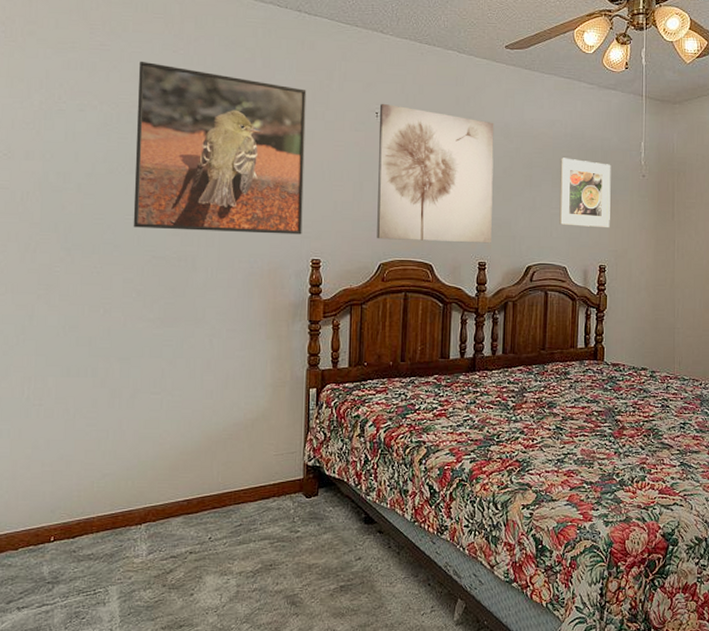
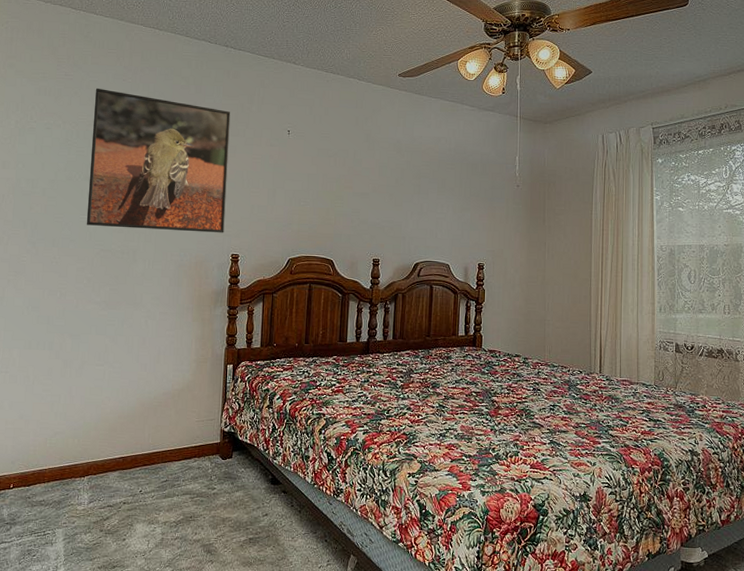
wall art: present [377,103,494,244] -> none [287,122,388,243]
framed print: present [559,157,611,228] -> none [443,169,489,231]

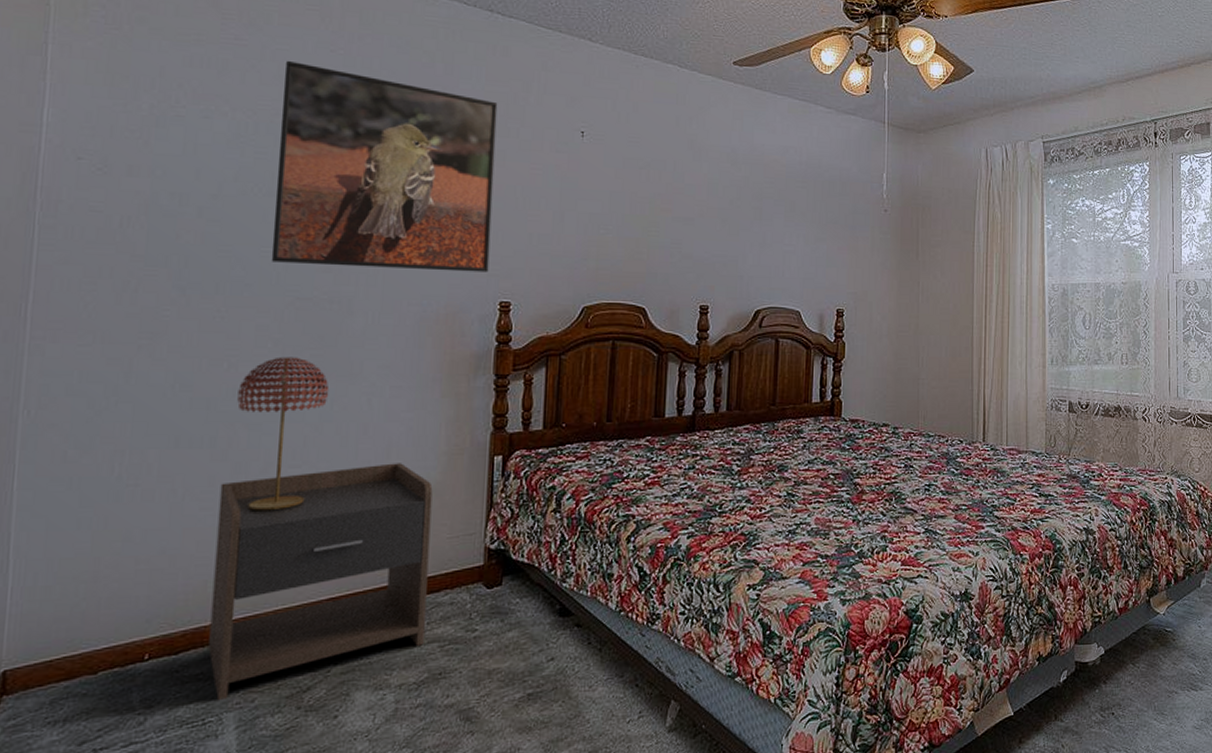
nightstand: none [47,366,187,521] -> present [208,463,433,701]
table lamp: none [65,290,122,394] -> present [237,356,330,511]

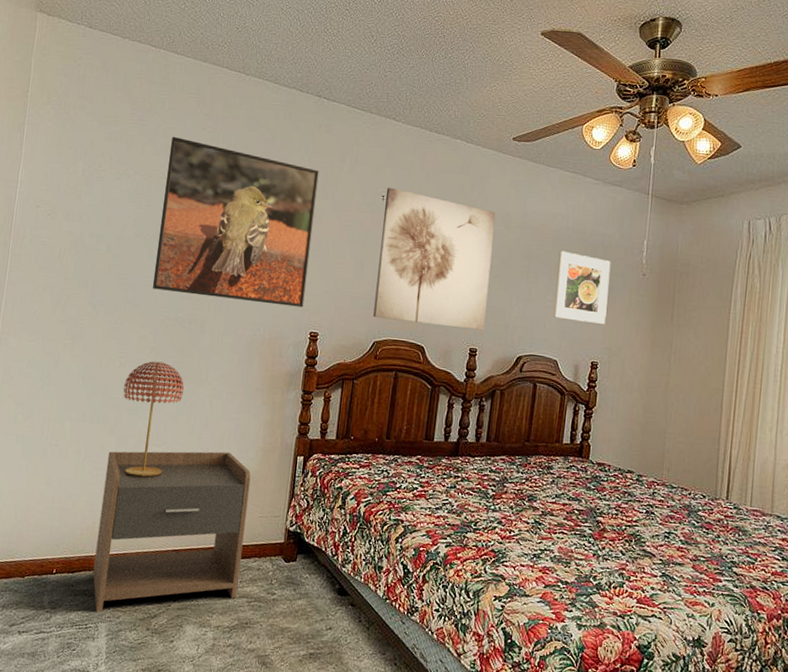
wall art: none [580,121,720,284] -> present [373,187,496,331]
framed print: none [792,188,850,268] -> present [553,251,611,325]

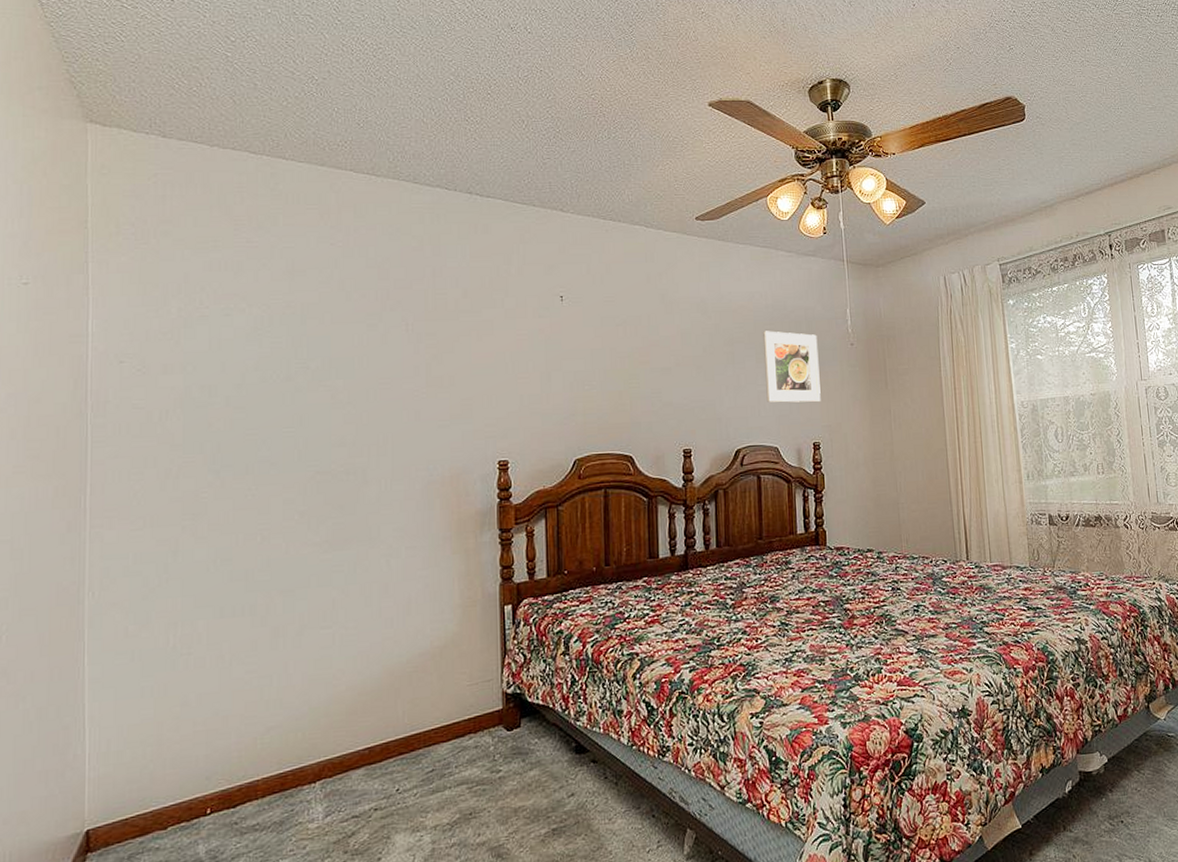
nightstand: present [92,451,251,613] -> none [262,618,454,850]
table lamp: present [123,361,185,477] -> none [272,526,352,671]
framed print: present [152,136,319,308] -> none [291,256,486,441]
wall art: present [373,187,496,331] -> none [564,285,696,433]

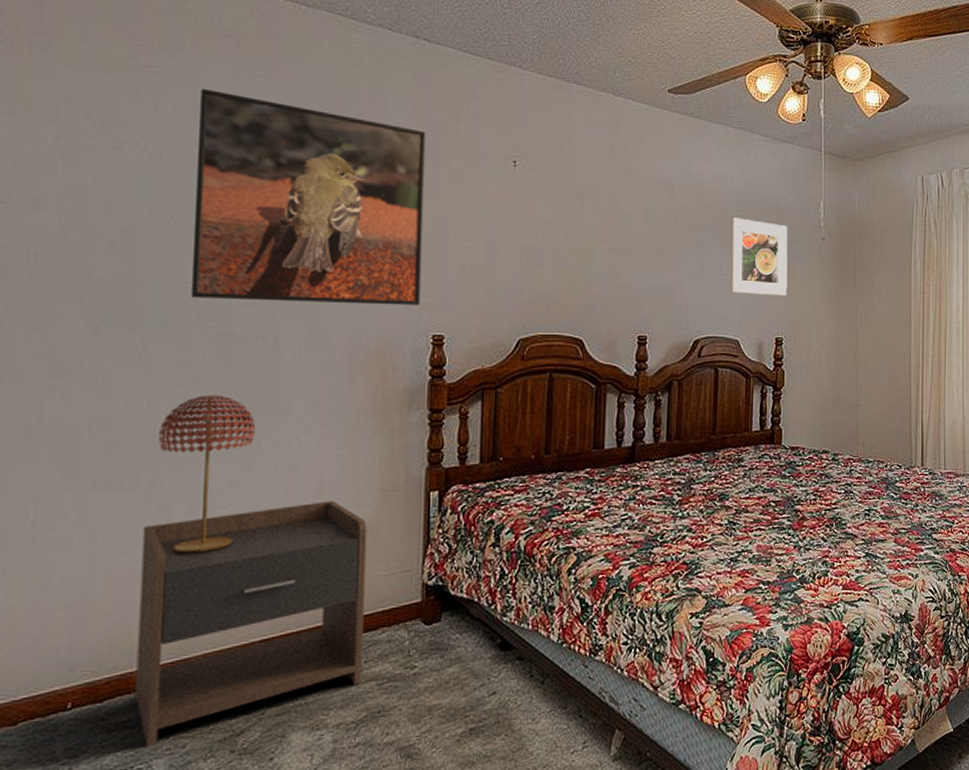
nightstand: none [262,618,454,850] -> present [135,501,367,748]
table lamp: none [272,526,352,671] -> present [159,395,256,554]
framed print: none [291,256,486,441] -> present [190,88,426,306]

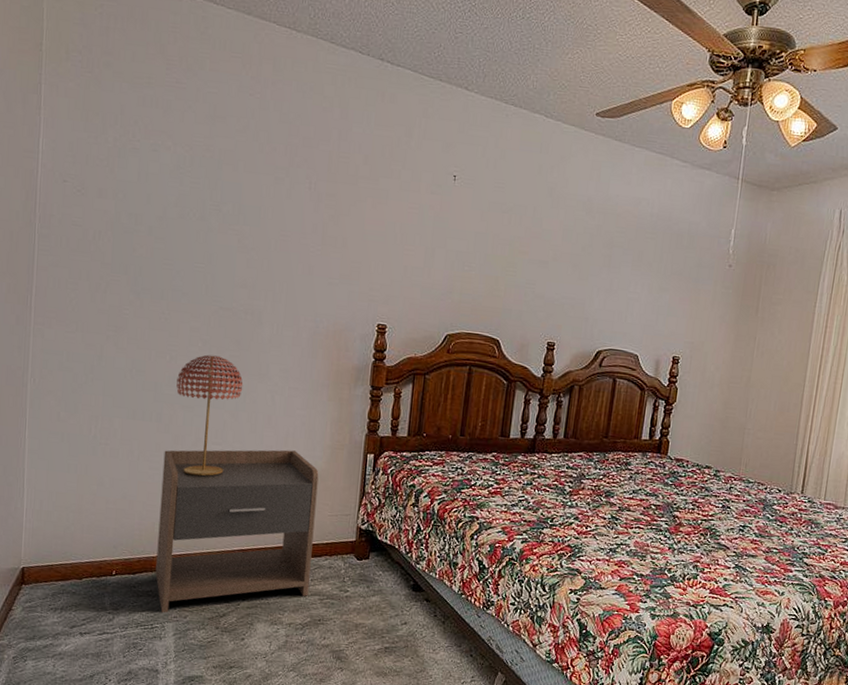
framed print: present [190,88,426,306] -> none [201,102,384,298]
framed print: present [730,217,788,297] -> none [635,239,697,319]

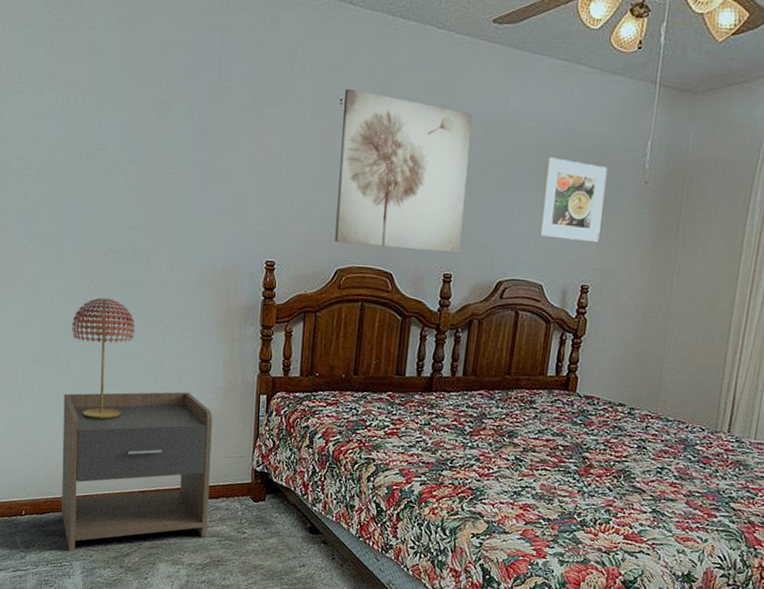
wall art: none [445,166,577,324] -> present [335,88,473,254]
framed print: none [635,239,697,319] -> present [539,157,608,243]

